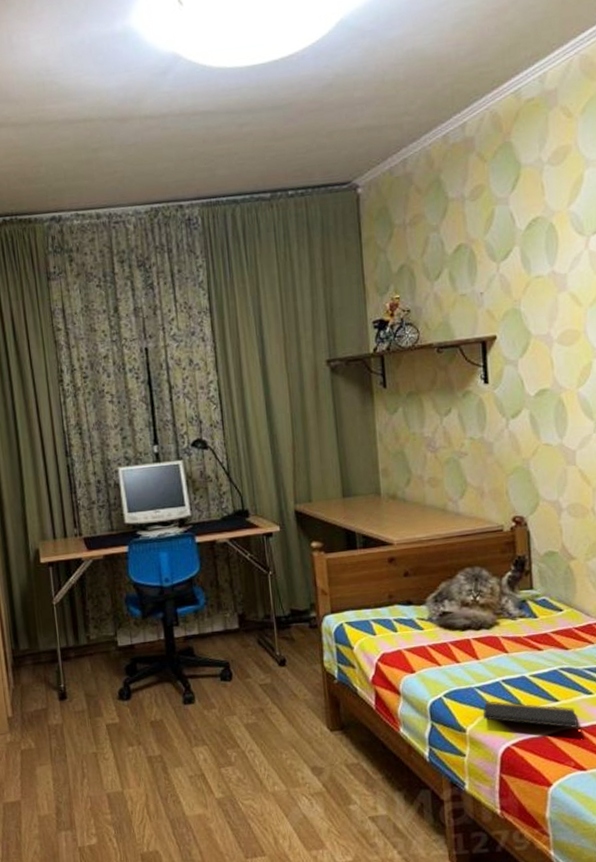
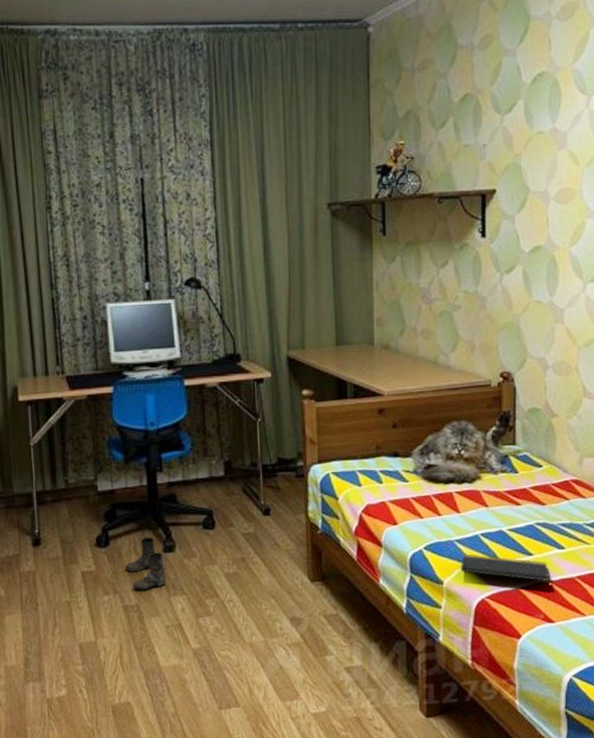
boots: none [148,689,187,742] -> present [125,537,166,591]

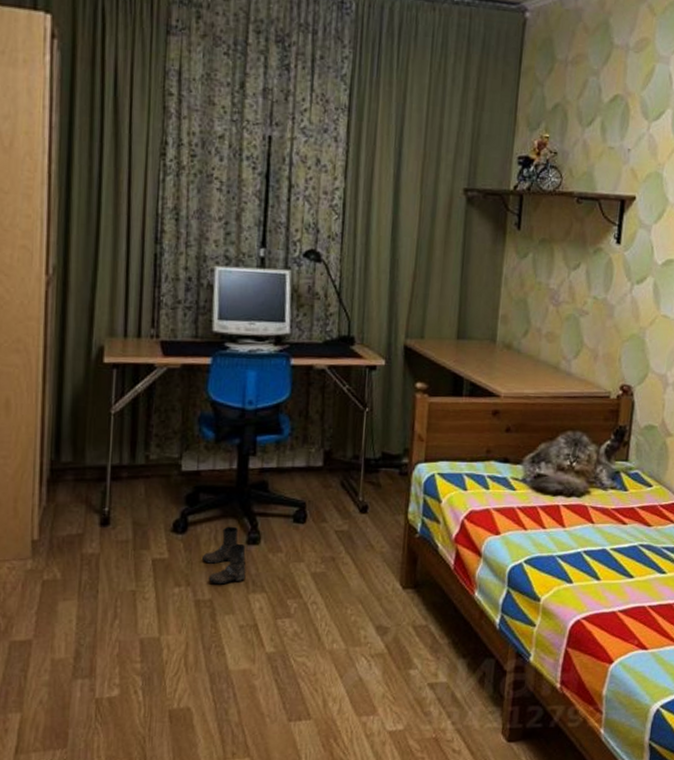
notepad: present [460,554,551,591] -> none [559,571,649,616]

